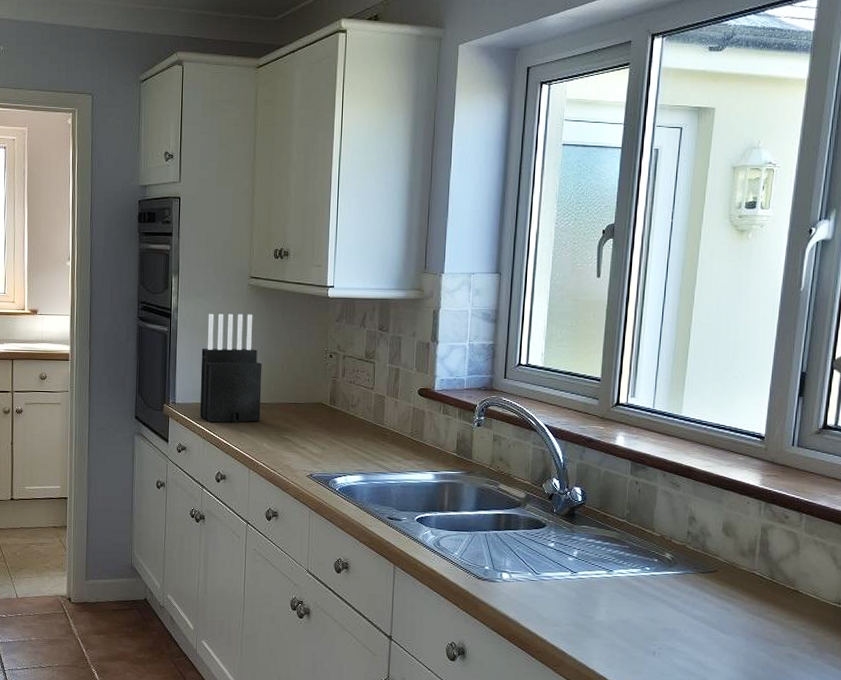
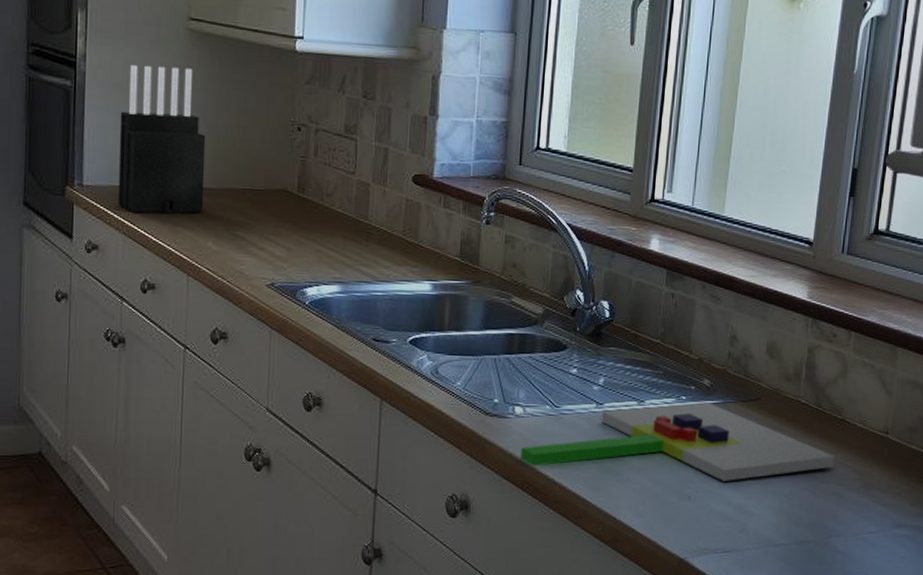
chopping board: none [507,573,789,641] -> present [521,402,835,481]

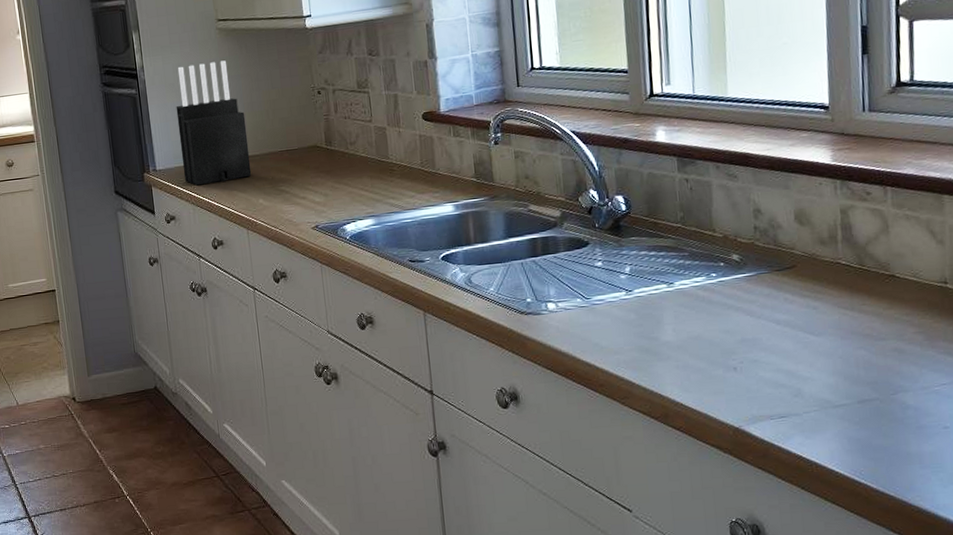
chopping board: present [521,402,835,481] -> none [559,276,889,355]

